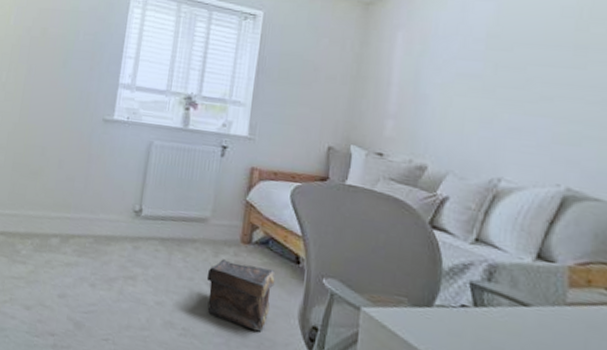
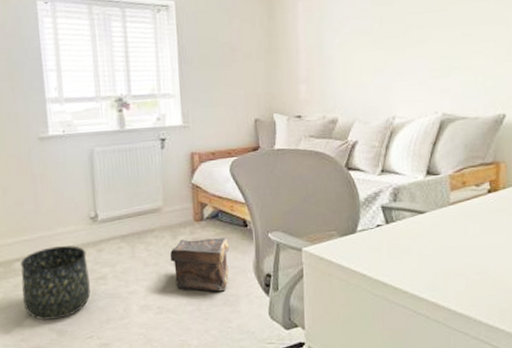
basket: none [49,230,123,310] -> present [21,246,92,320]

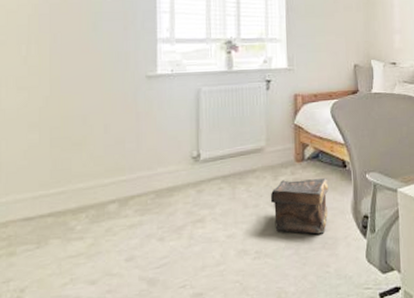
basket: present [21,246,92,320] -> none [113,186,188,268]

